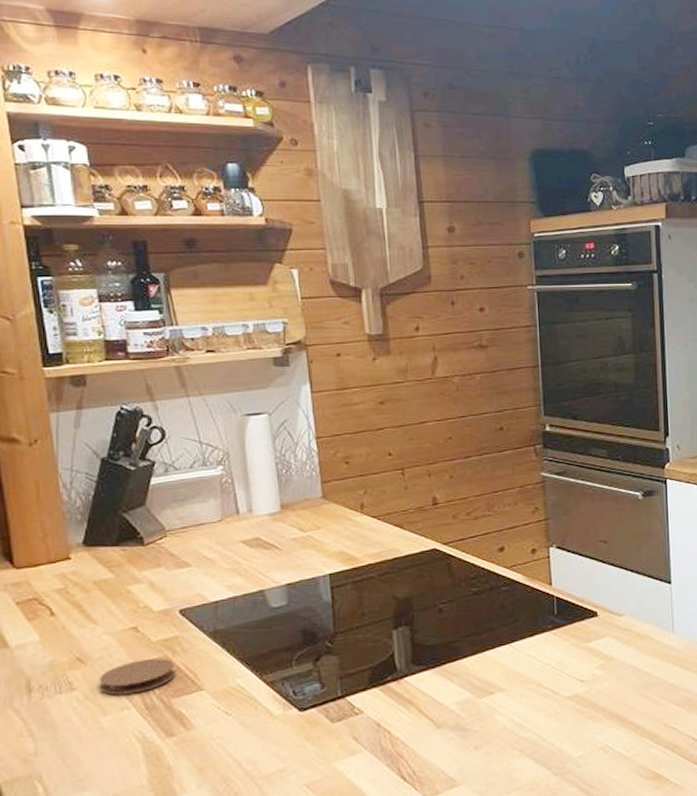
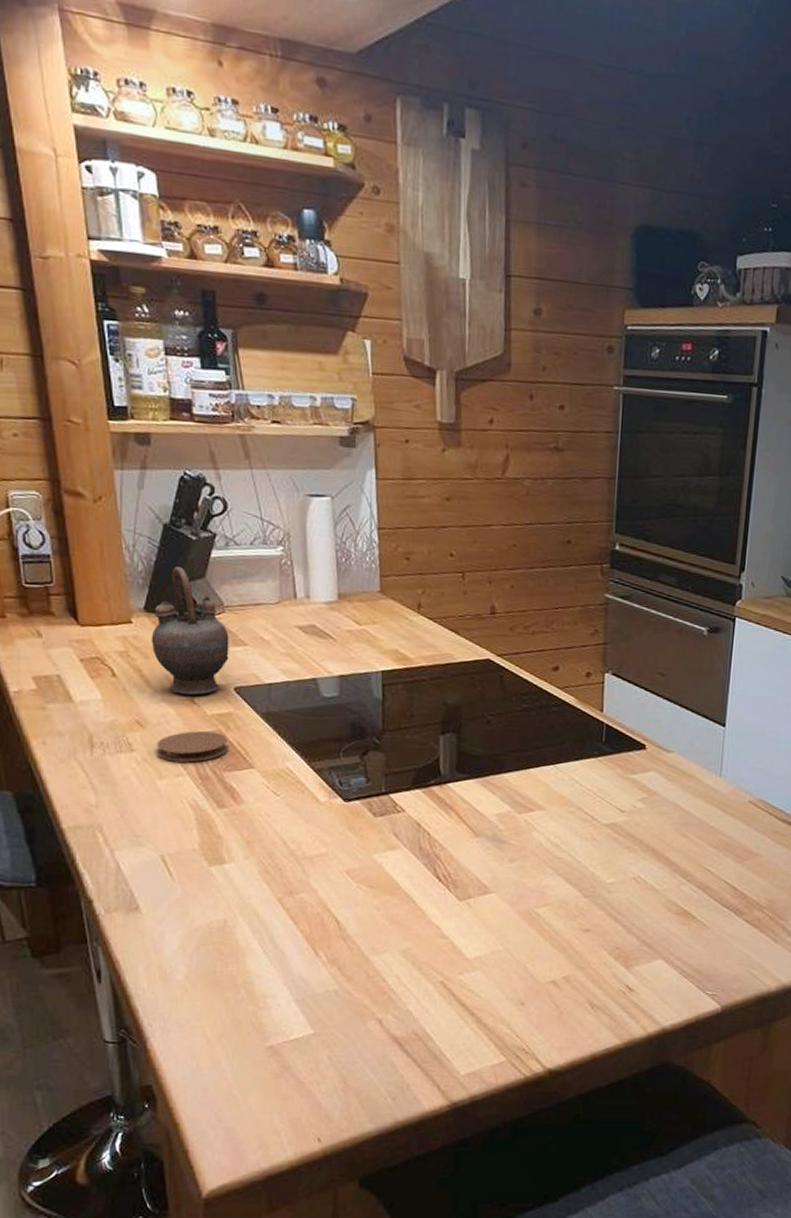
teapot: none [91,498,173,624] -> present [151,566,229,695]

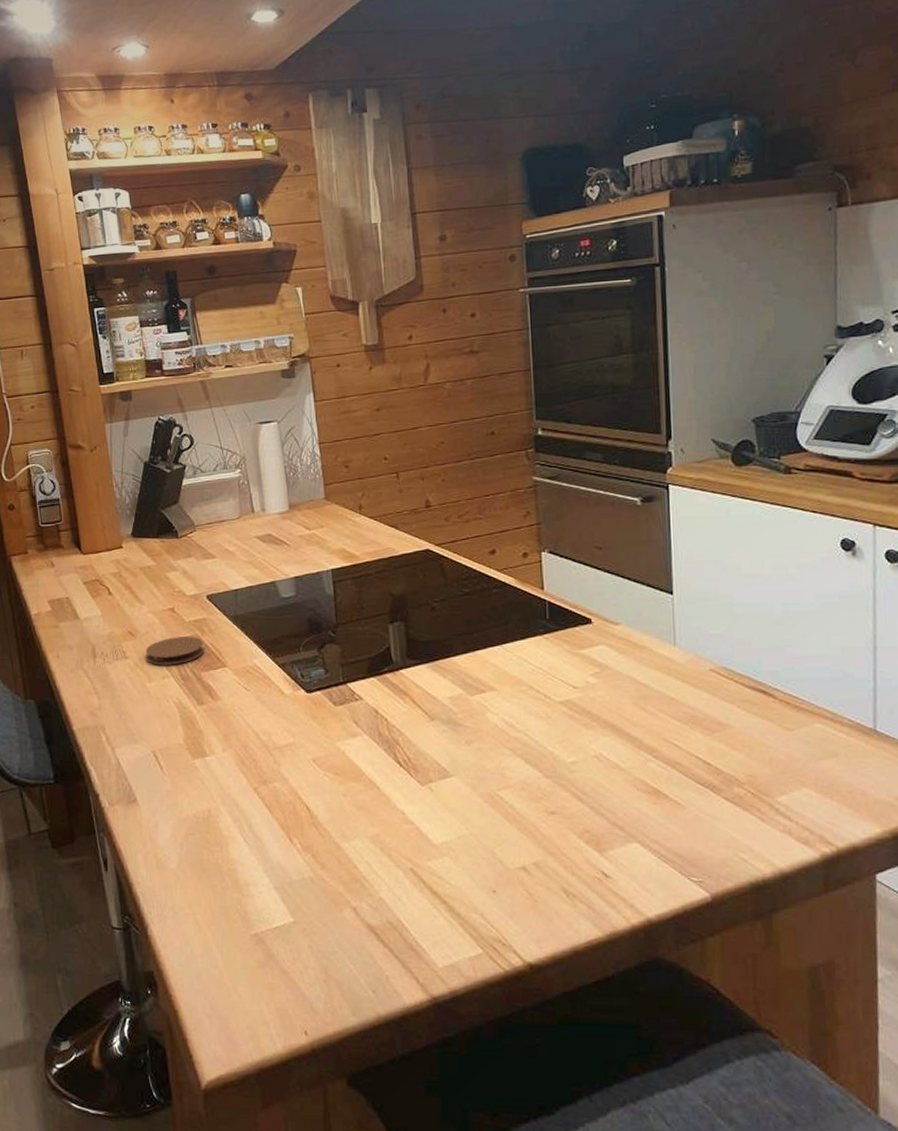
teapot: present [151,566,229,695] -> none [138,496,201,605]

